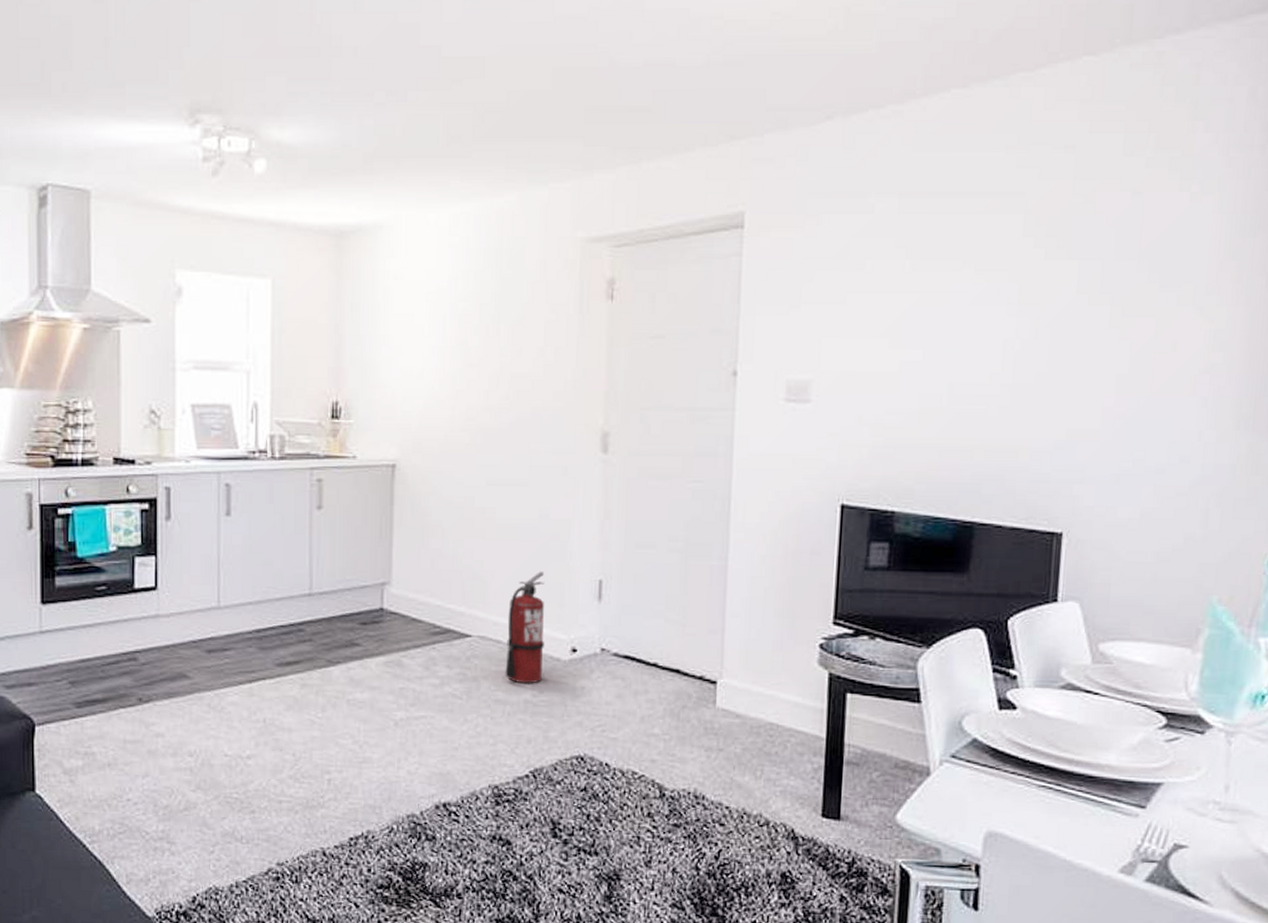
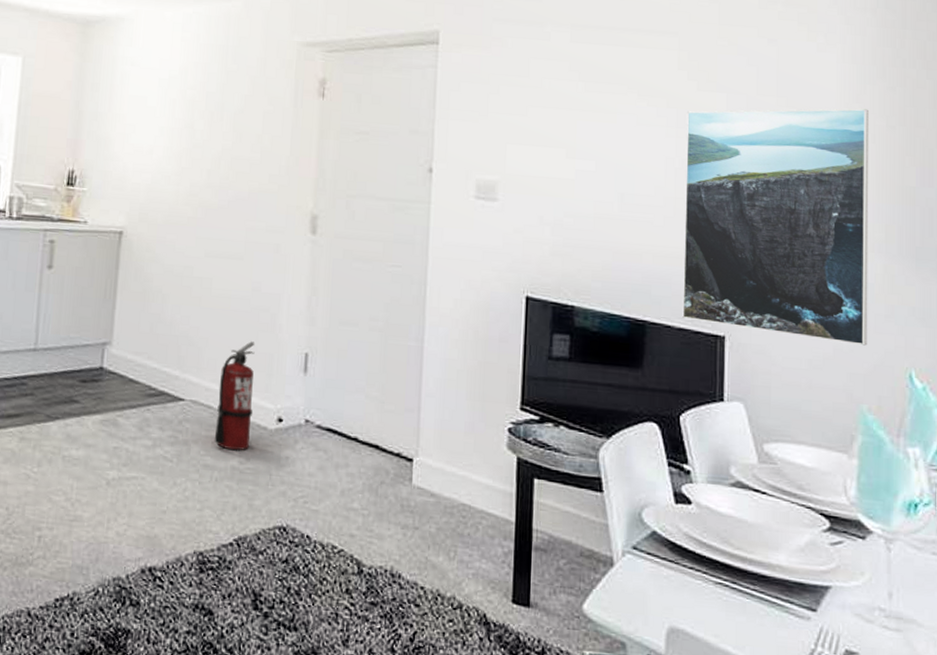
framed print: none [1015,266,1246,533] -> present [682,108,869,346]

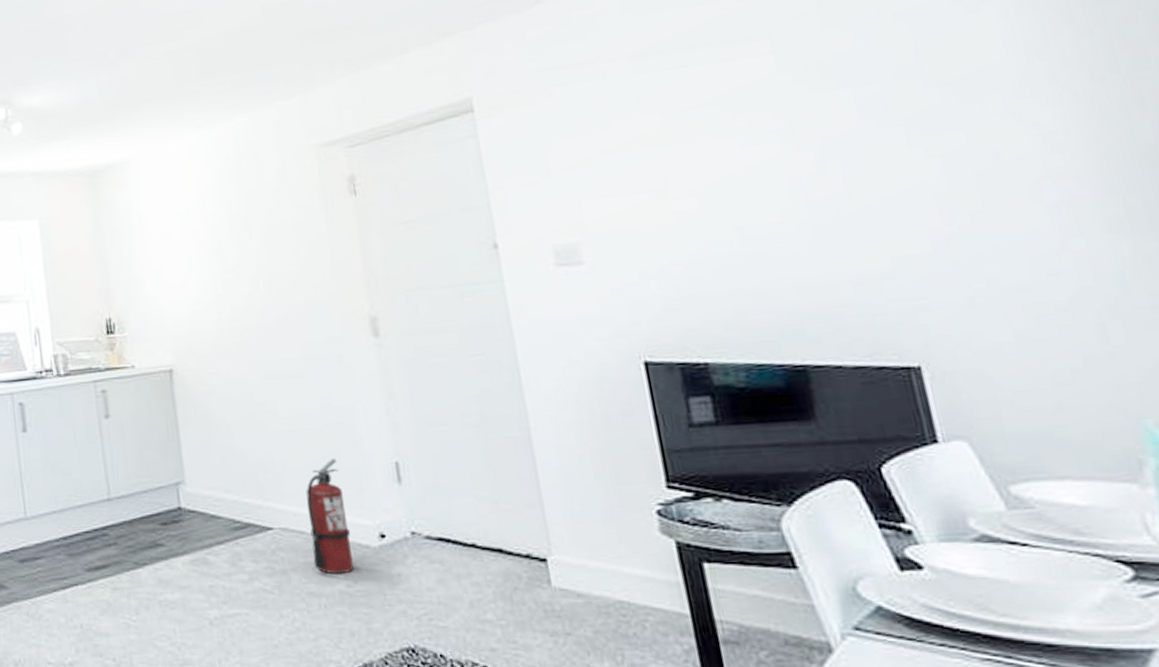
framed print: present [682,108,869,346] -> none [804,64,1133,355]

